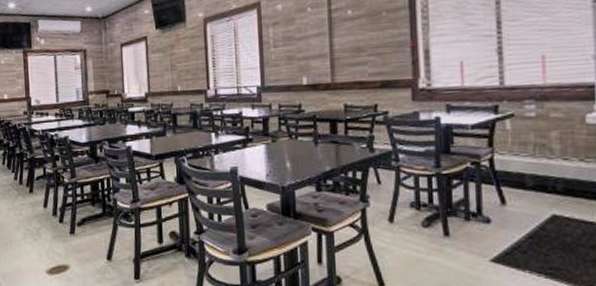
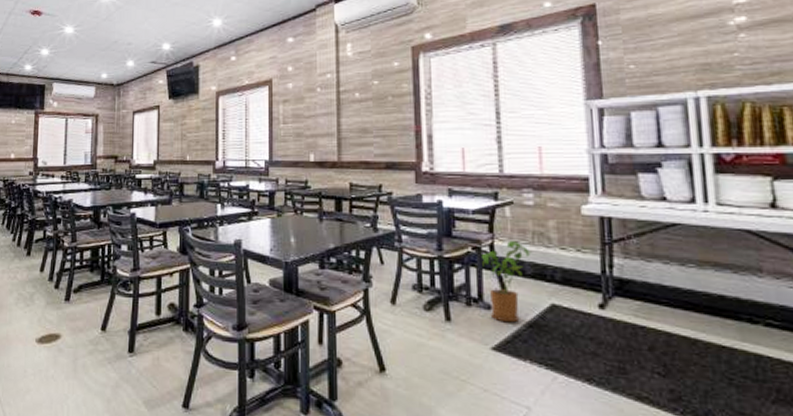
house plant: none [481,154,534,235] -> present [482,241,533,323]

